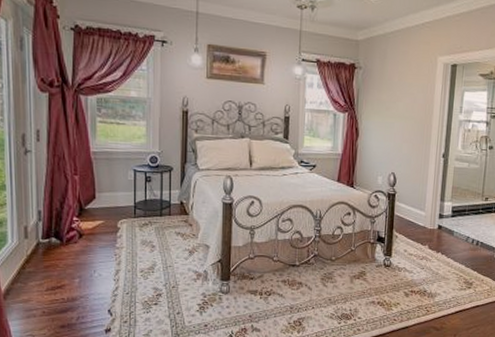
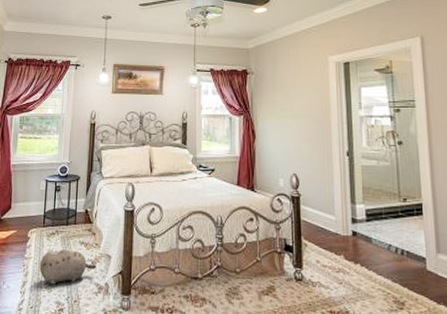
plush toy: none [133,239,194,273] -> present [39,249,96,285]

